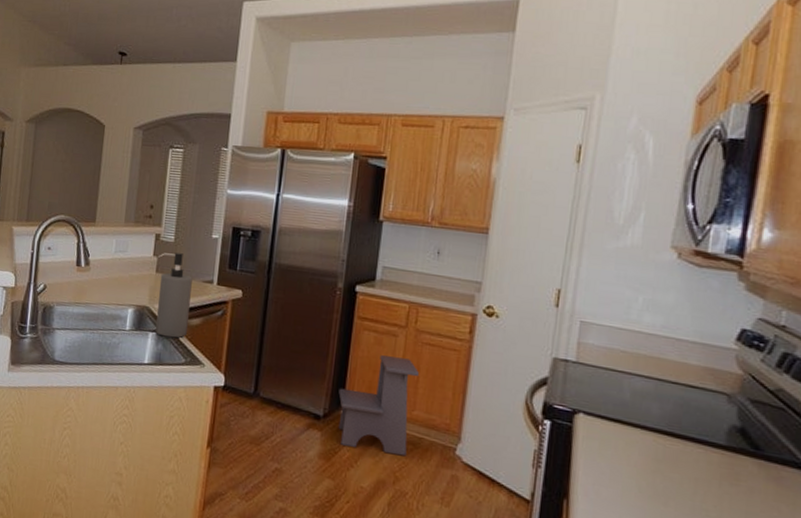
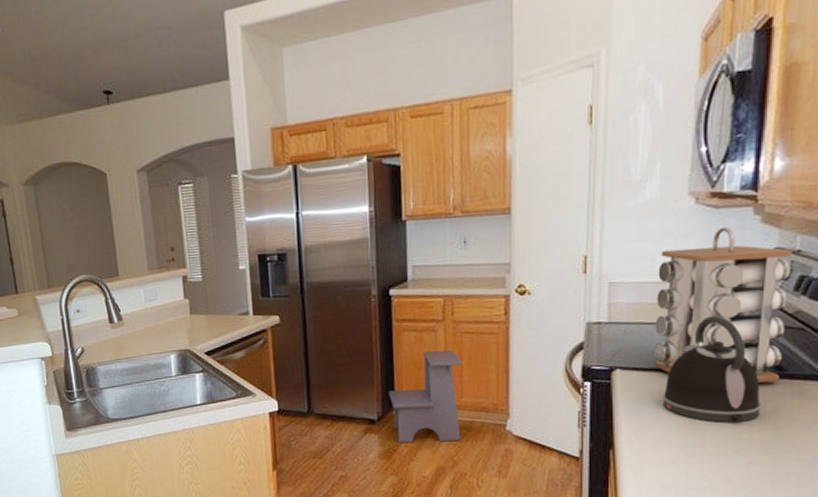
soap dispenser: present [155,253,193,338] -> none [188,291,233,375]
spice rack: none [620,287,777,462] -> present [653,227,793,384]
kettle: none [625,376,735,499] -> present [663,315,763,422]

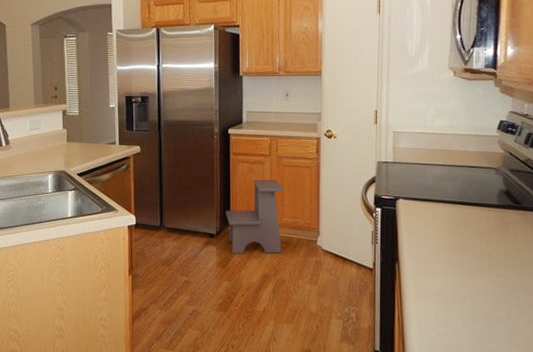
spice rack: present [653,227,793,384] -> none [426,94,522,214]
kettle: present [663,315,763,422] -> none [434,160,506,243]

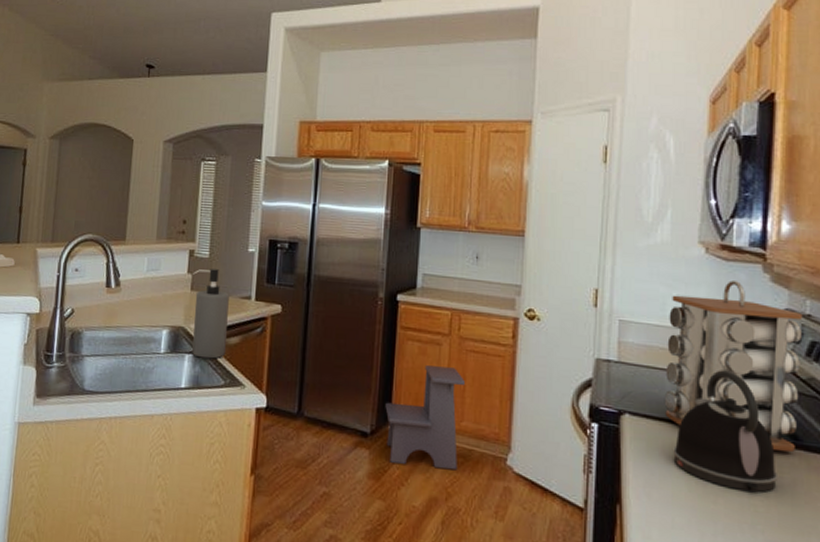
soap dispenser: none [66,123,100,193] -> present [192,269,229,359]
spice rack: none [426,94,522,214] -> present [664,281,803,453]
kettle: none [434,160,506,243] -> present [673,370,779,492]

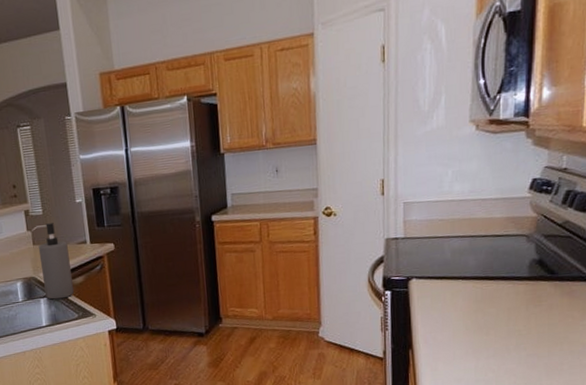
step stool: present [385,365,465,471] -> none [214,268,279,352]
spice rack: present [664,281,803,453] -> none [444,150,560,286]
kettle: present [673,370,779,492] -> none [453,228,538,322]

